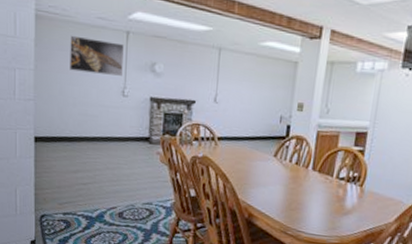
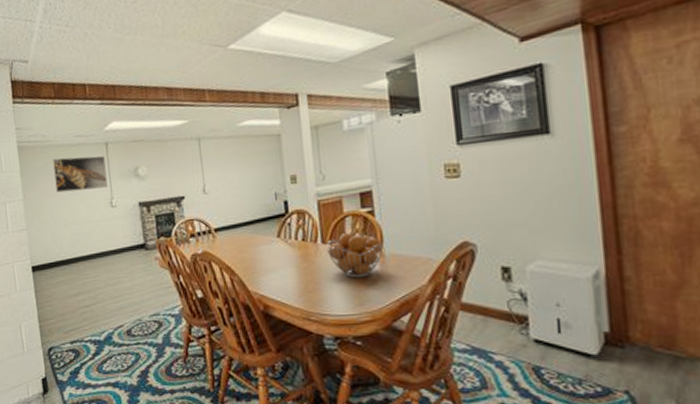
fruit basket: none [315,165,365,207] -> present [326,233,384,278]

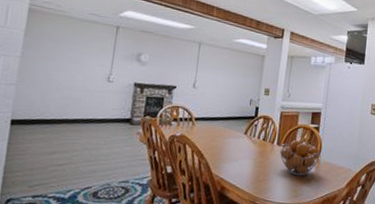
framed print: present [53,156,108,193] -> none [57,27,113,64]

